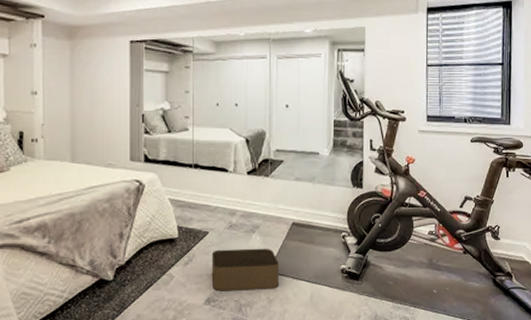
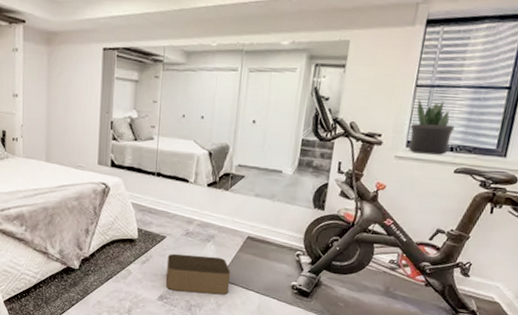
planter: none [428,77,464,127] -> present [408,99,455,155]

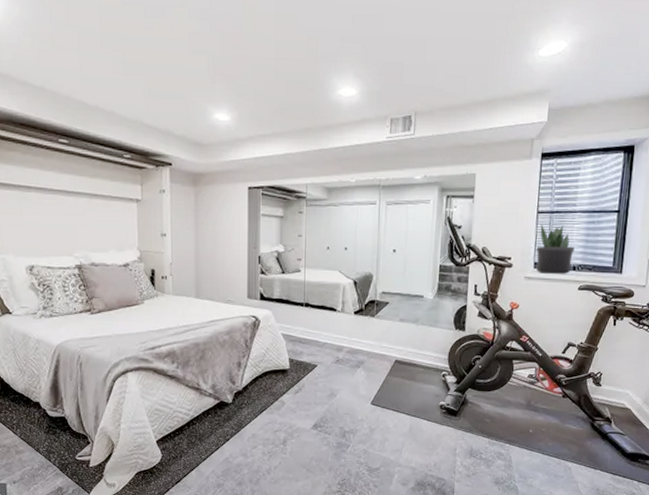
storage bin: present [165,253,230,295] -> none [318,381,381,419]

